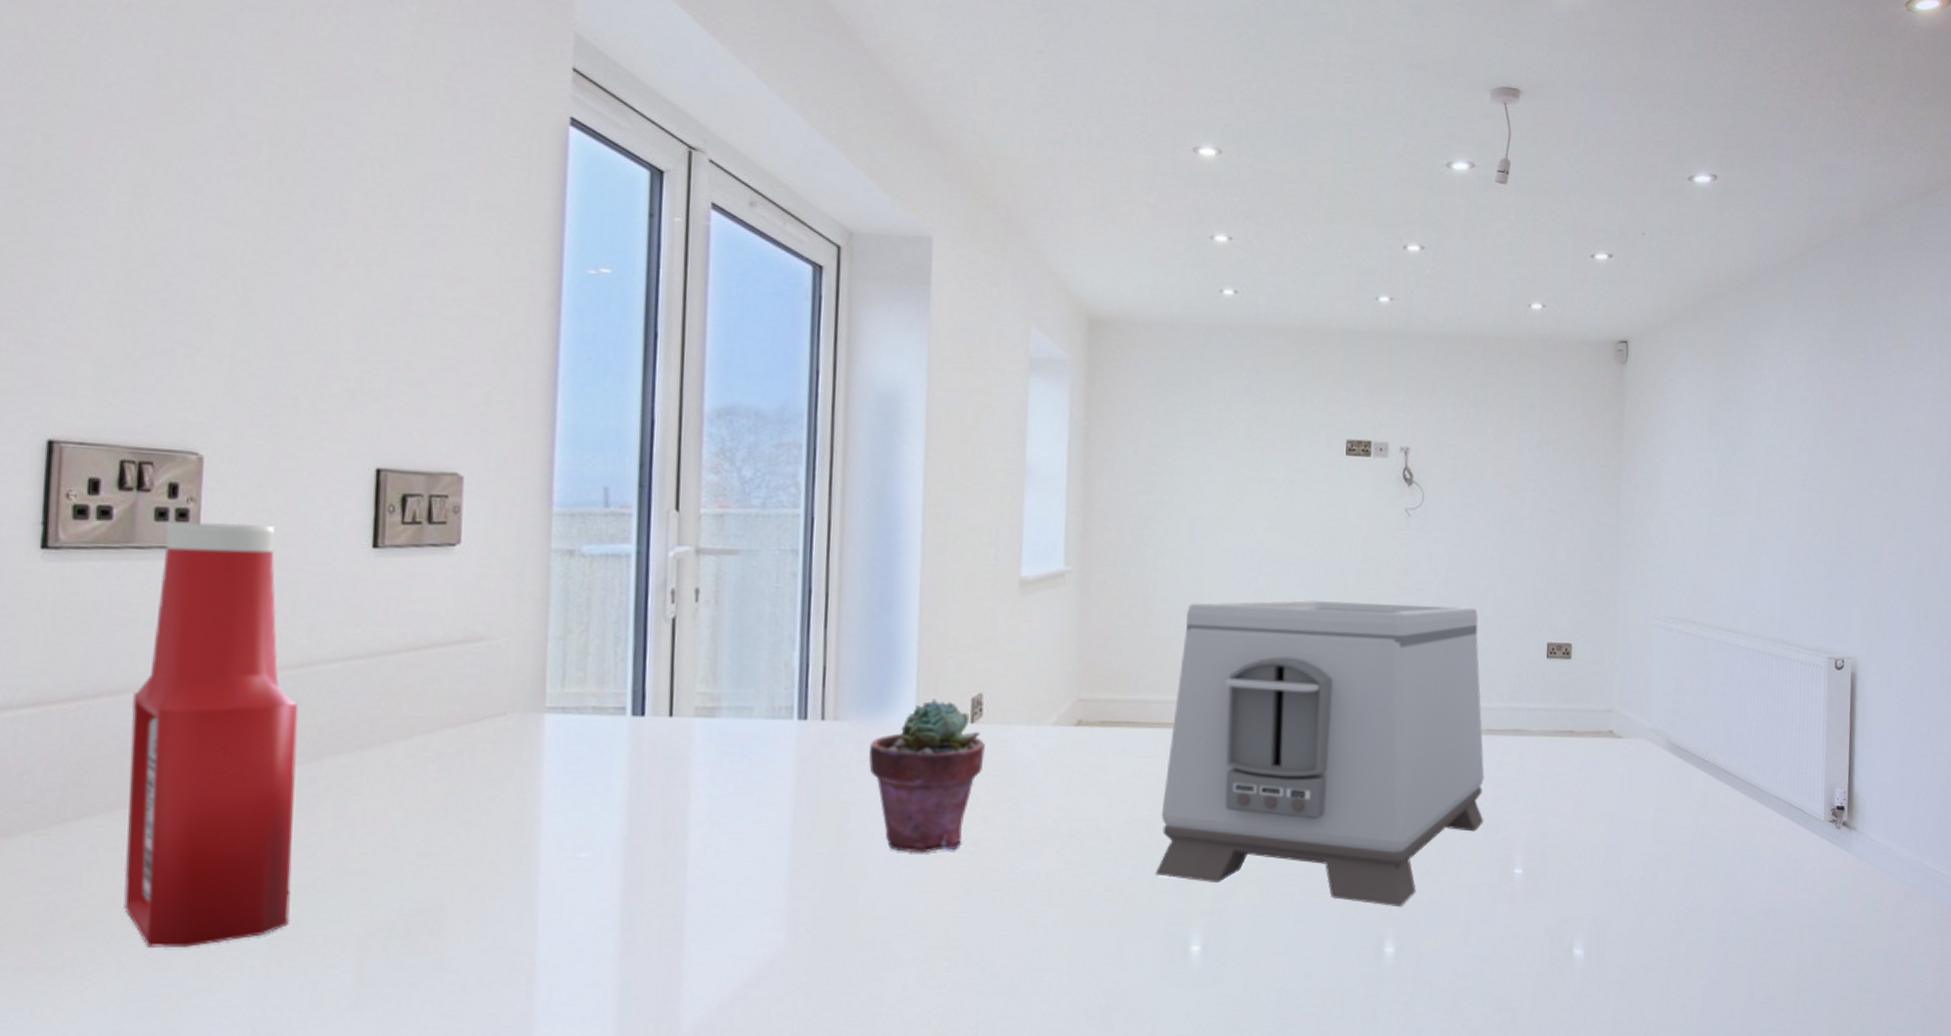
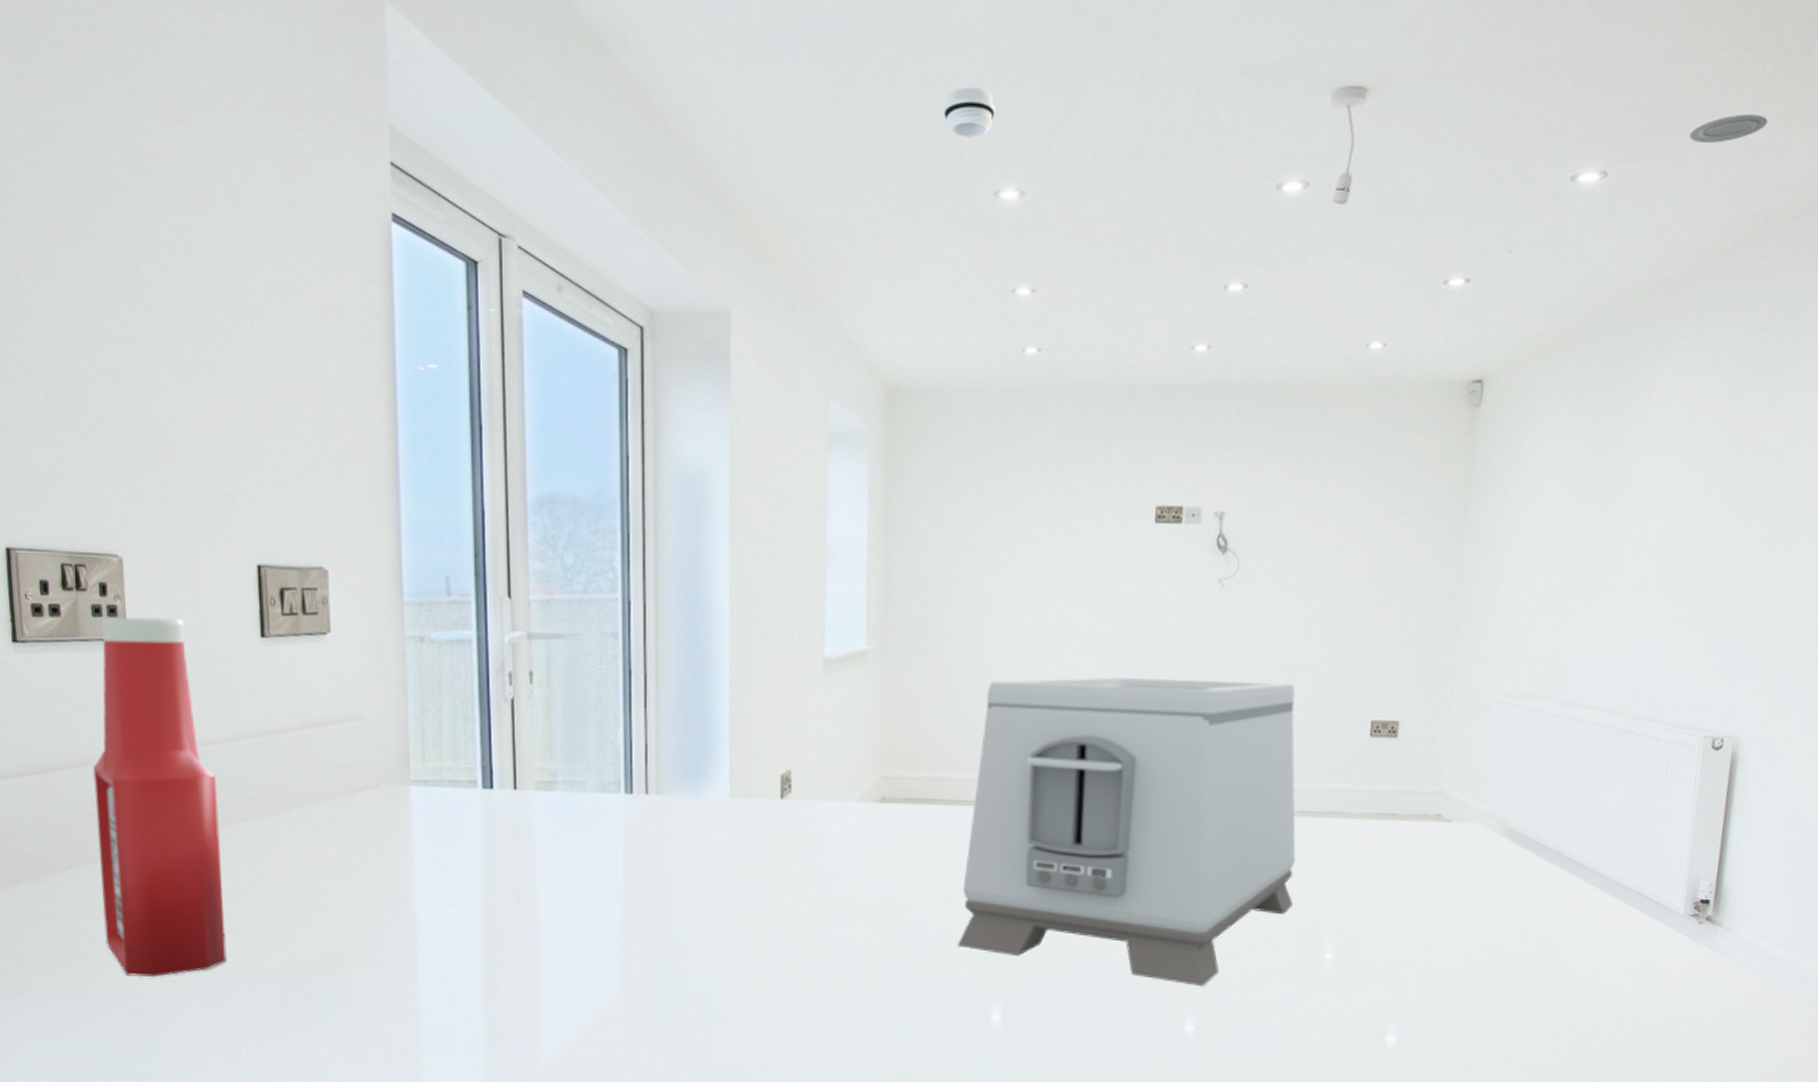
potted succulent: present [868,699,985,853] -> none [688,775,795,919]
smoke detector: none [1146,54,1195,100] -> present [943,87,996,138]
recessed light: none [1778,139,1836,160] -> present [1689,114,1768,144]

